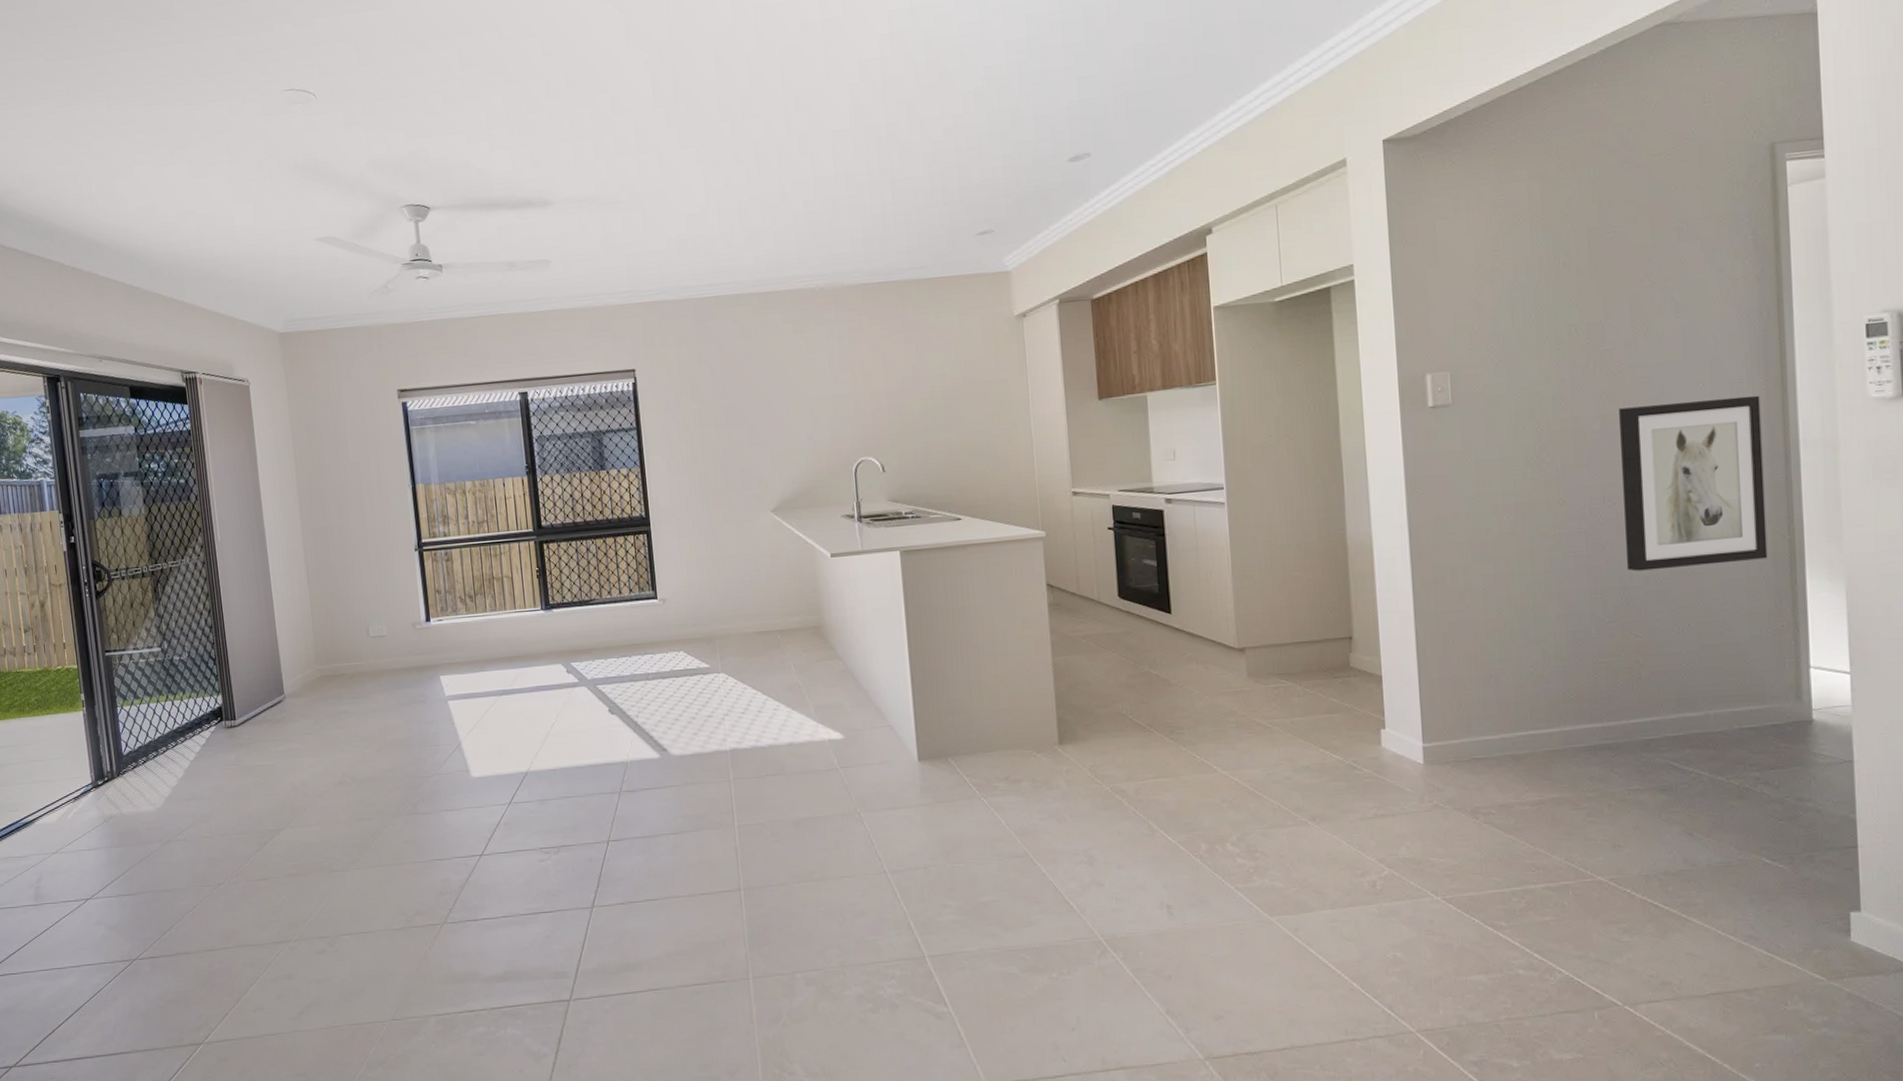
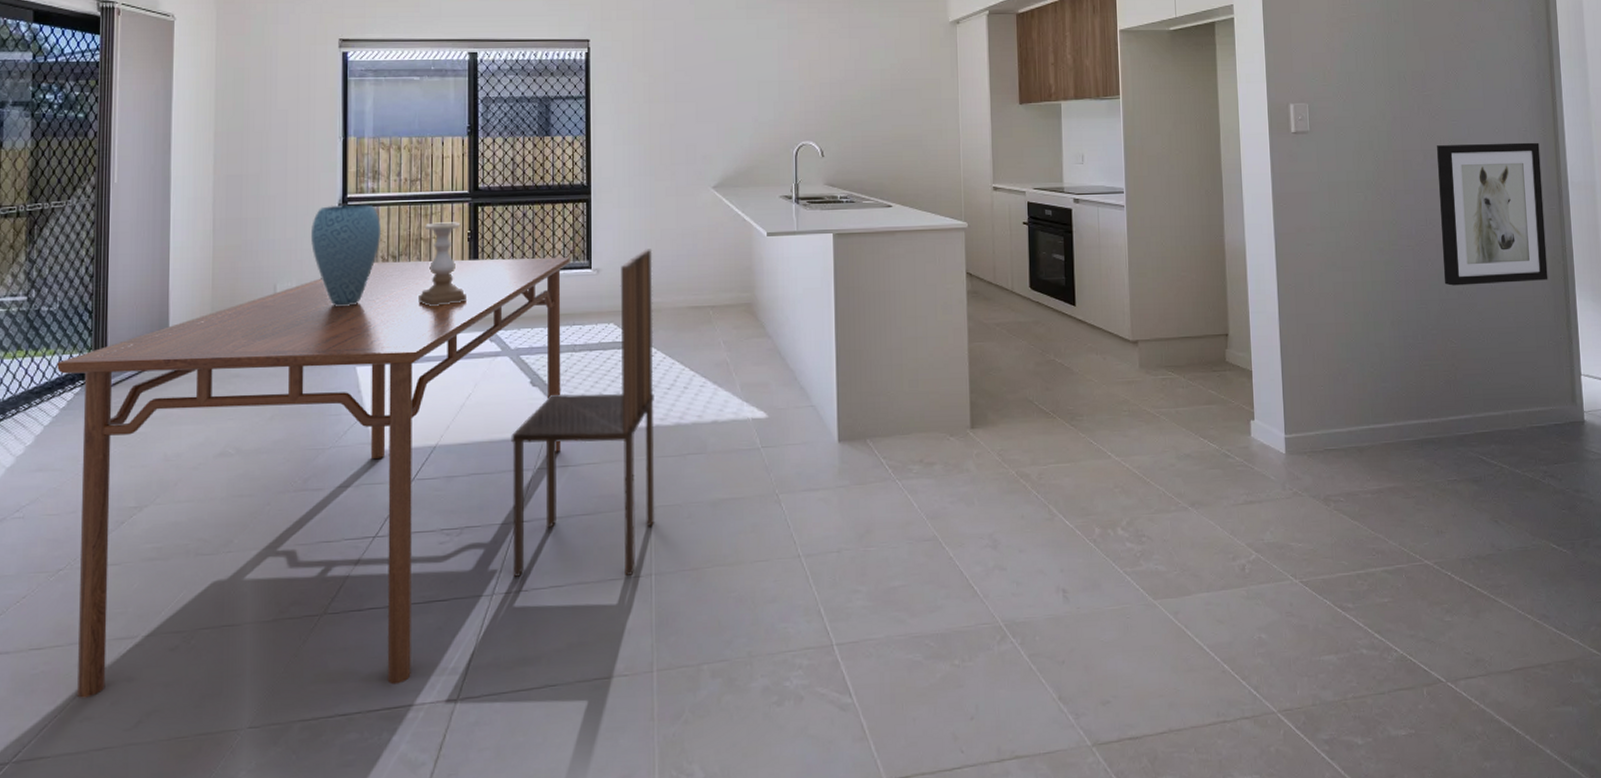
dining table: none [193,589,644,992] -> present [57,258,570,698]
vase: none [393,548,457,645] -> present [311,204,380,306]
candle holder: none [495,560,543,642] -> present [418,222,468,306]
dining chair: none [595,576,740,891] -> present [511,249,655,577]

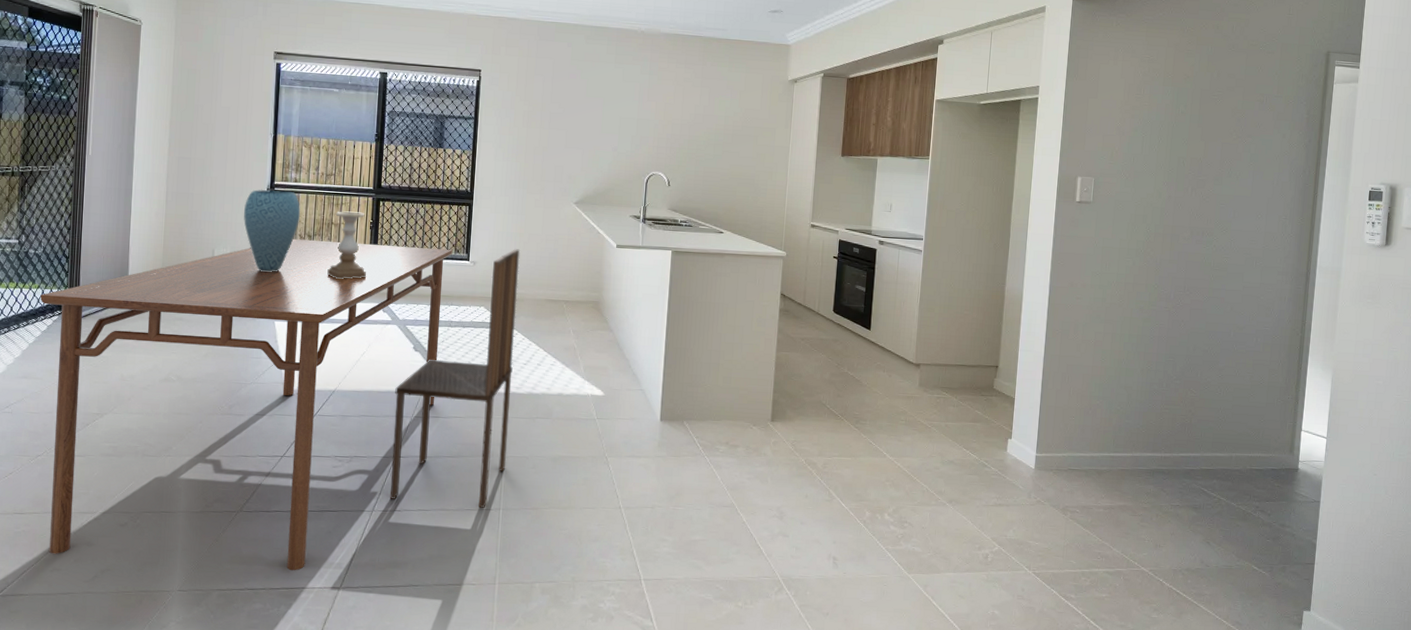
wall art: present [1437,142,1548,286] -> none [1192,224,1296,348]

